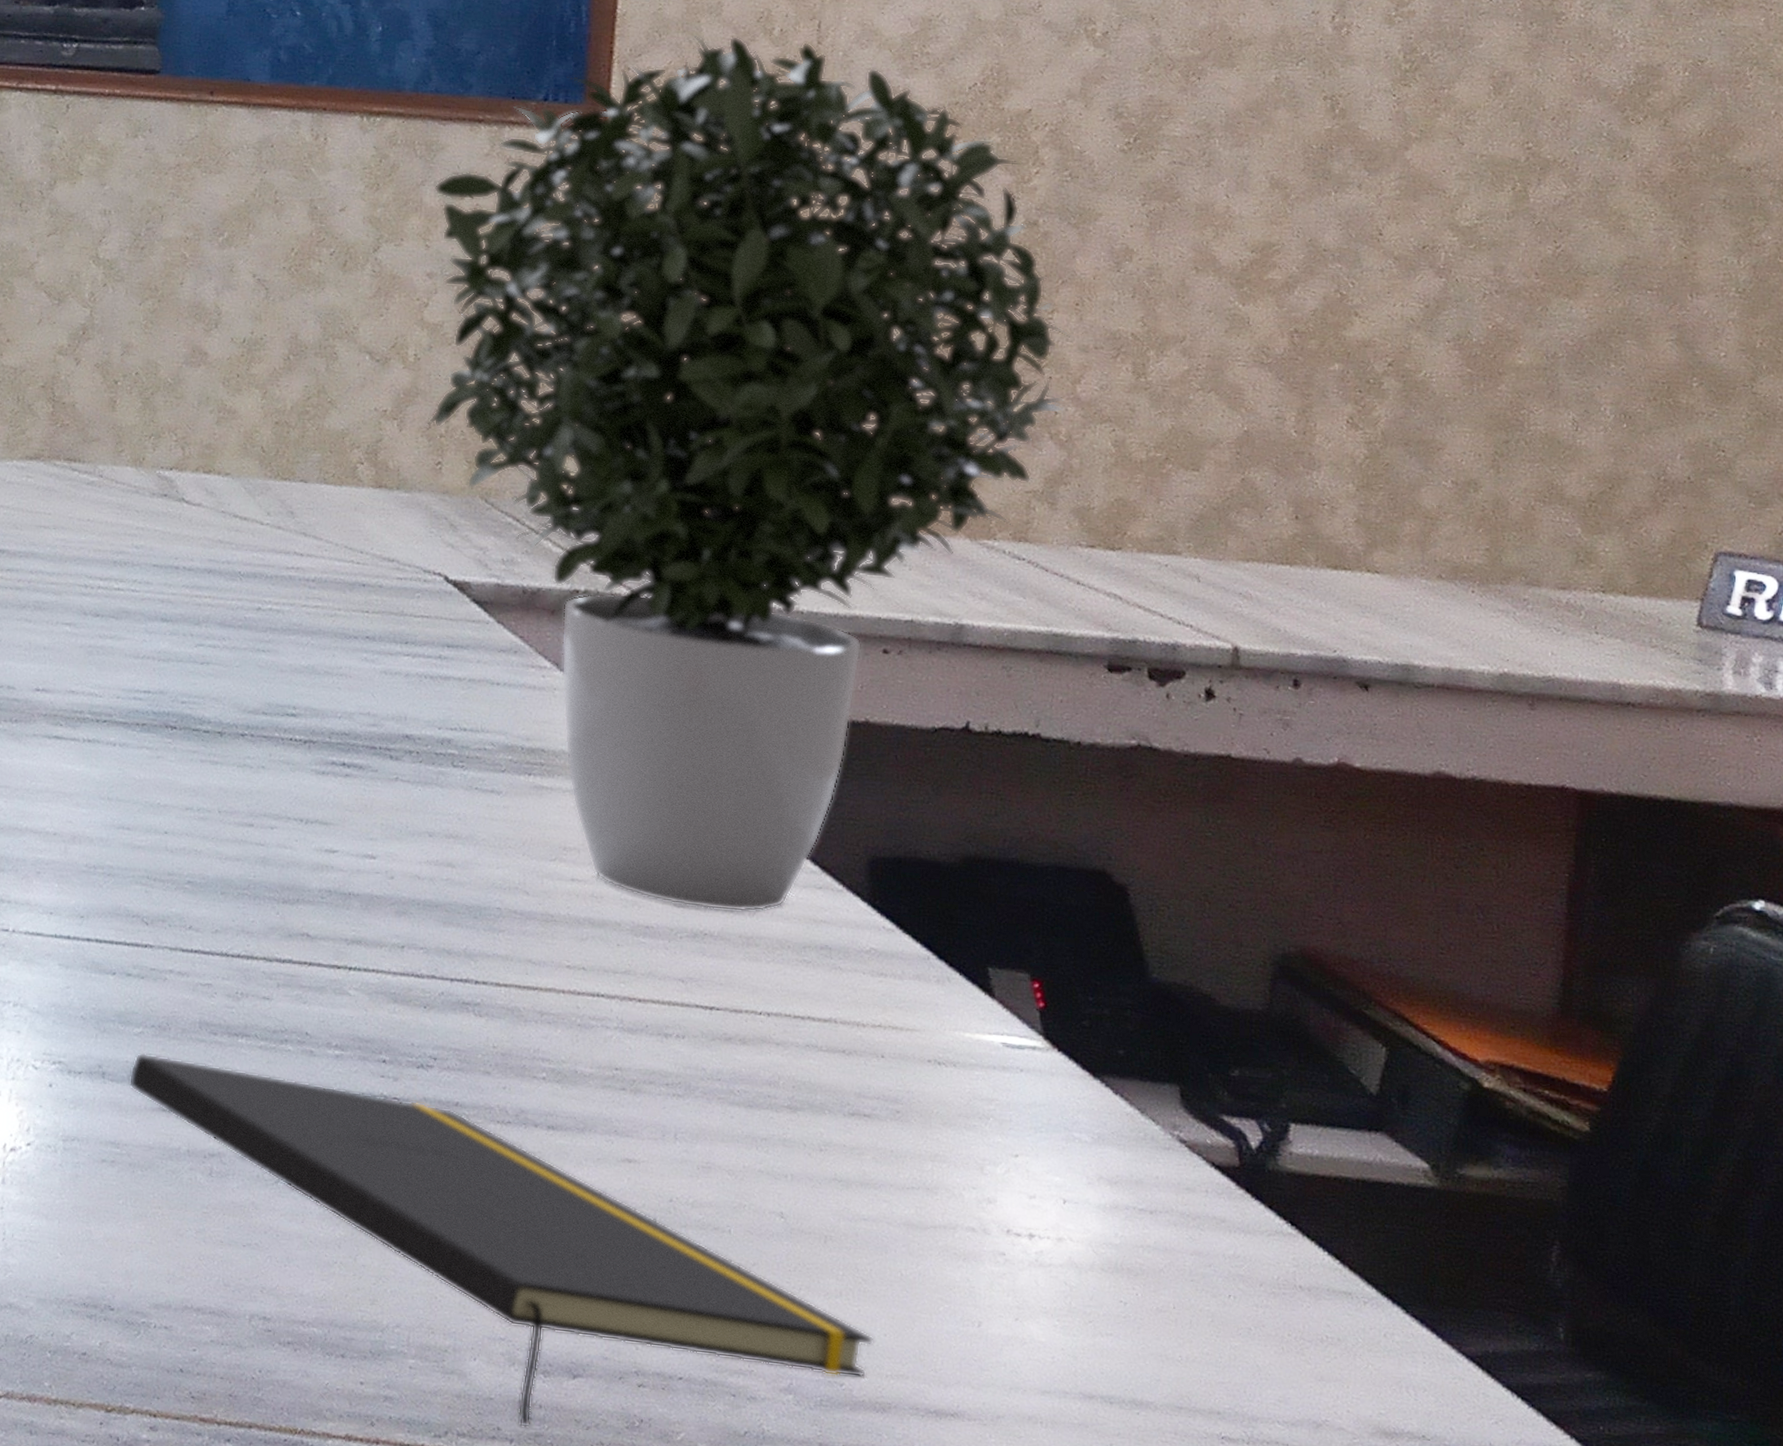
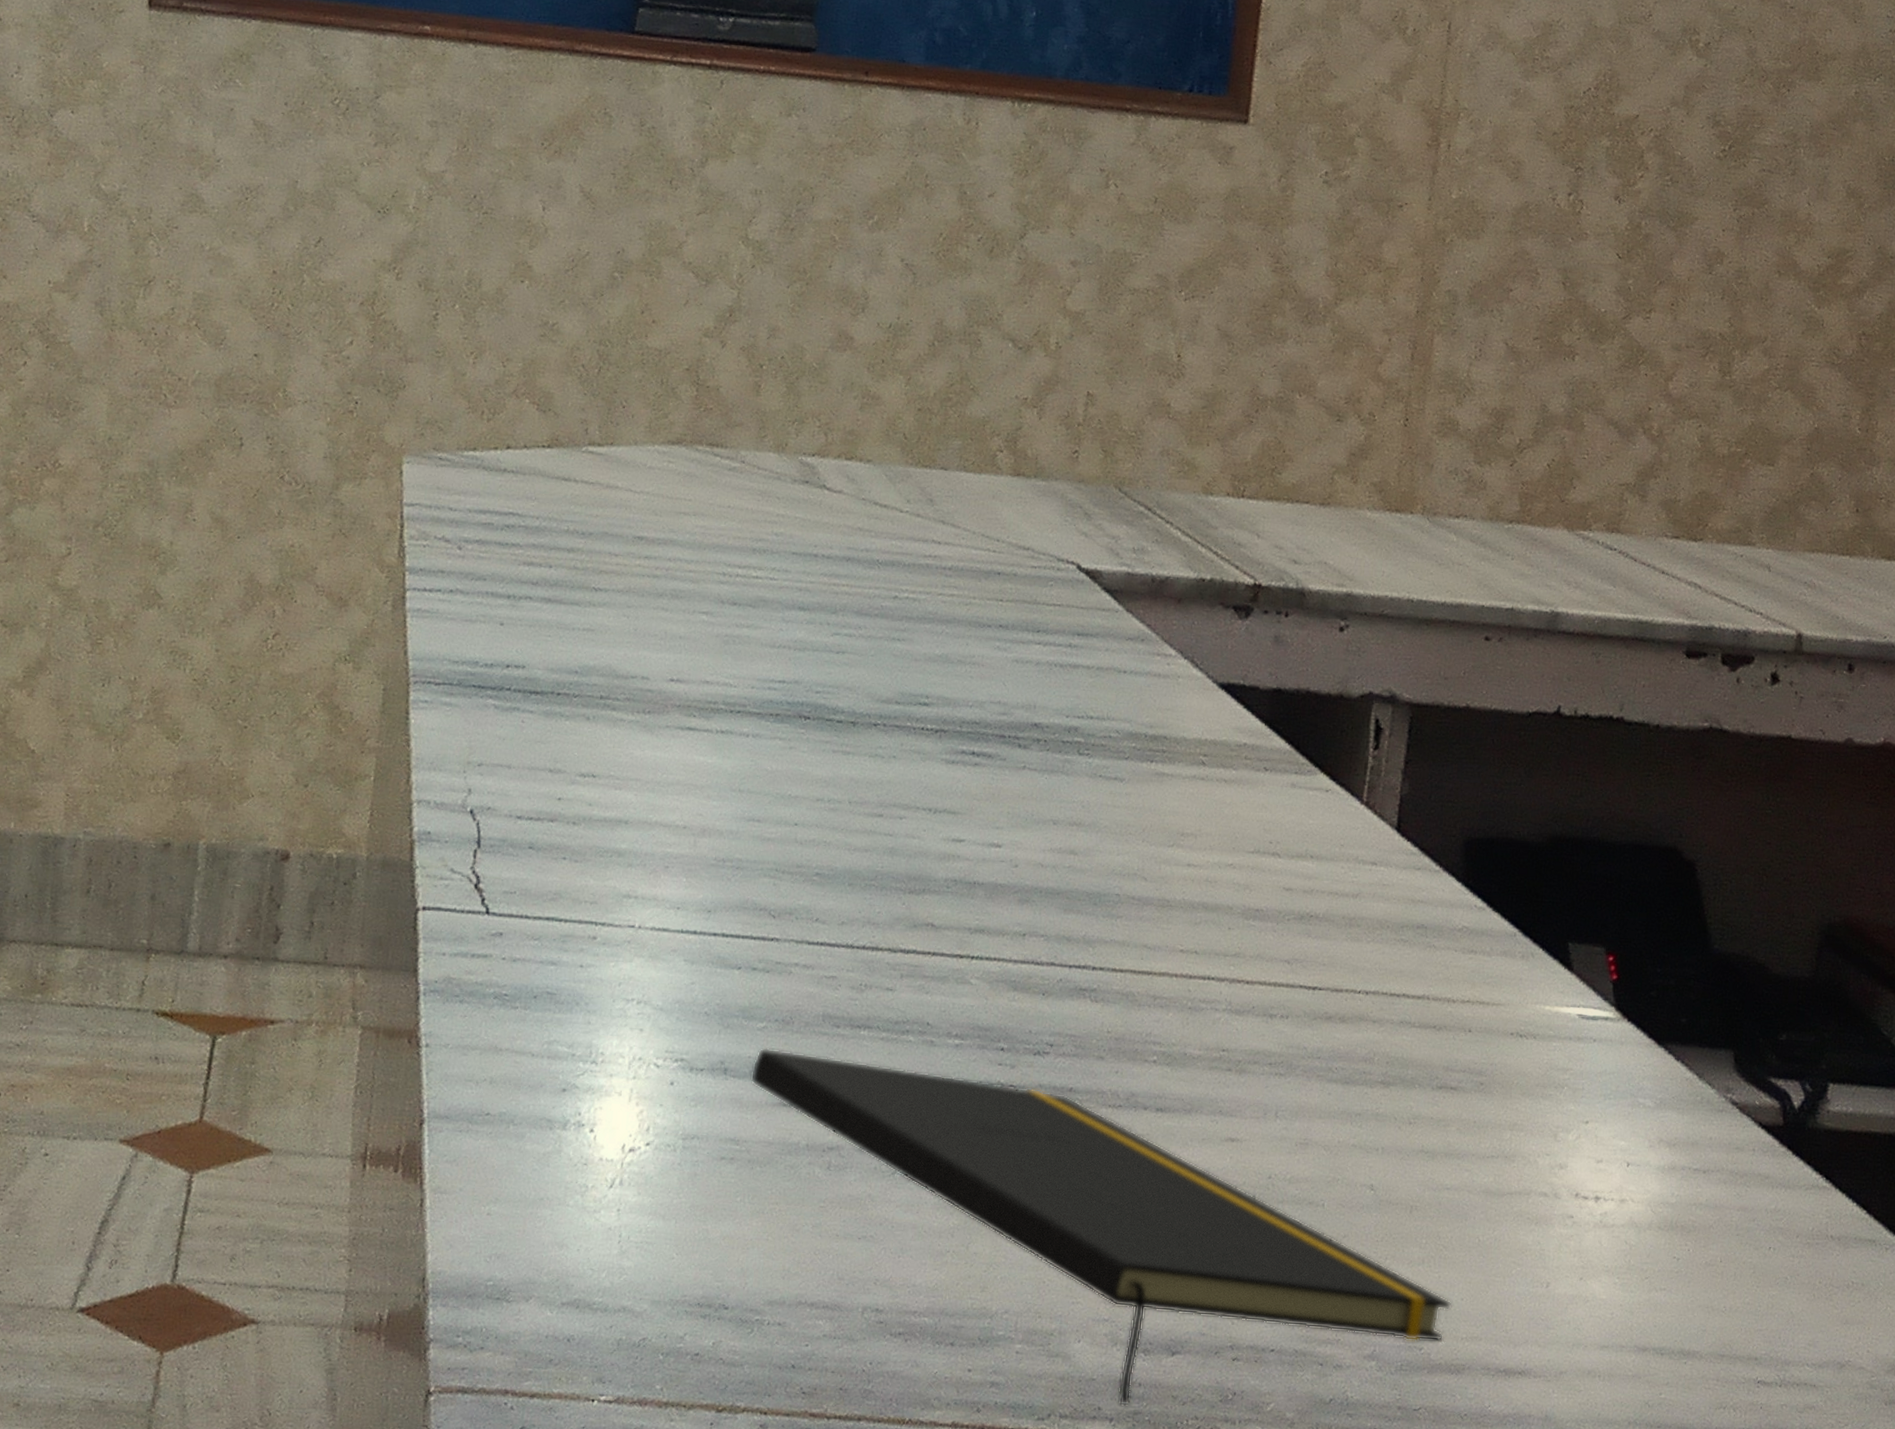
potted plant: present [426,35,1071,912] -> none [1065,32,1666,894]

